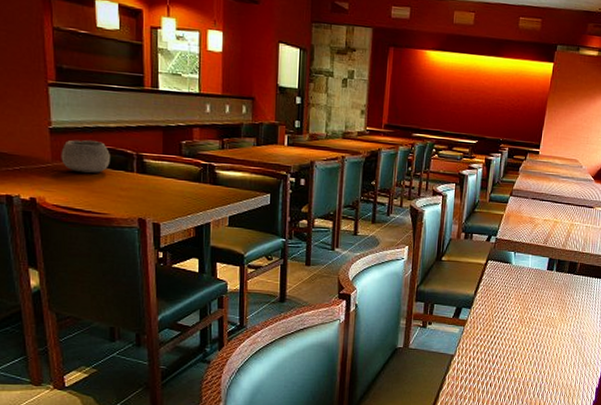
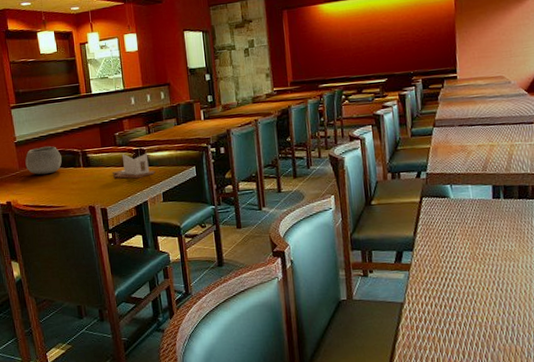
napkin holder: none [171,166,224,197] -> present [112,154,156,179]

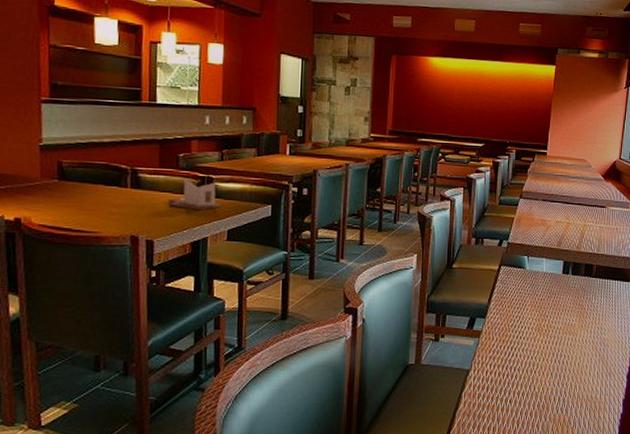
bowl: present [25,146,62,175] -> none [50,156,103,191]

